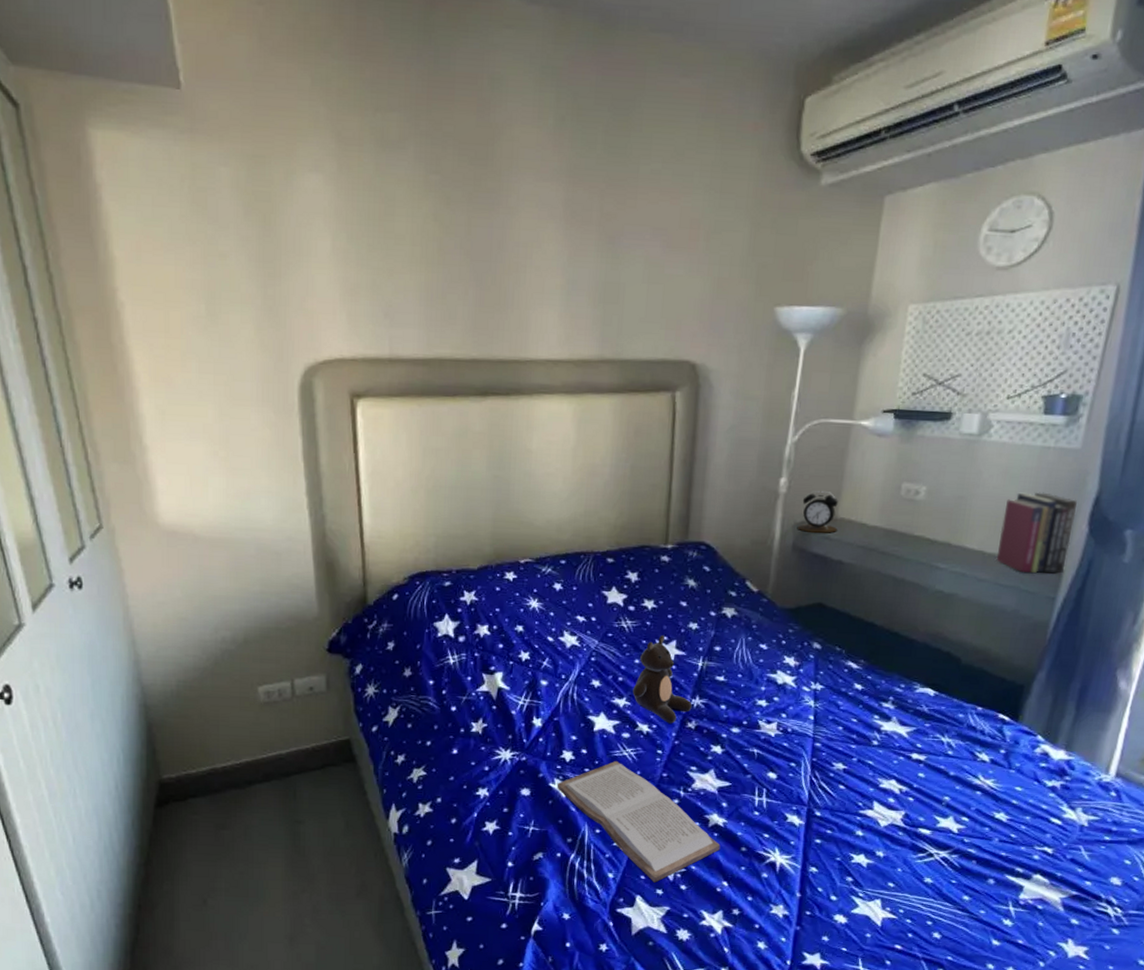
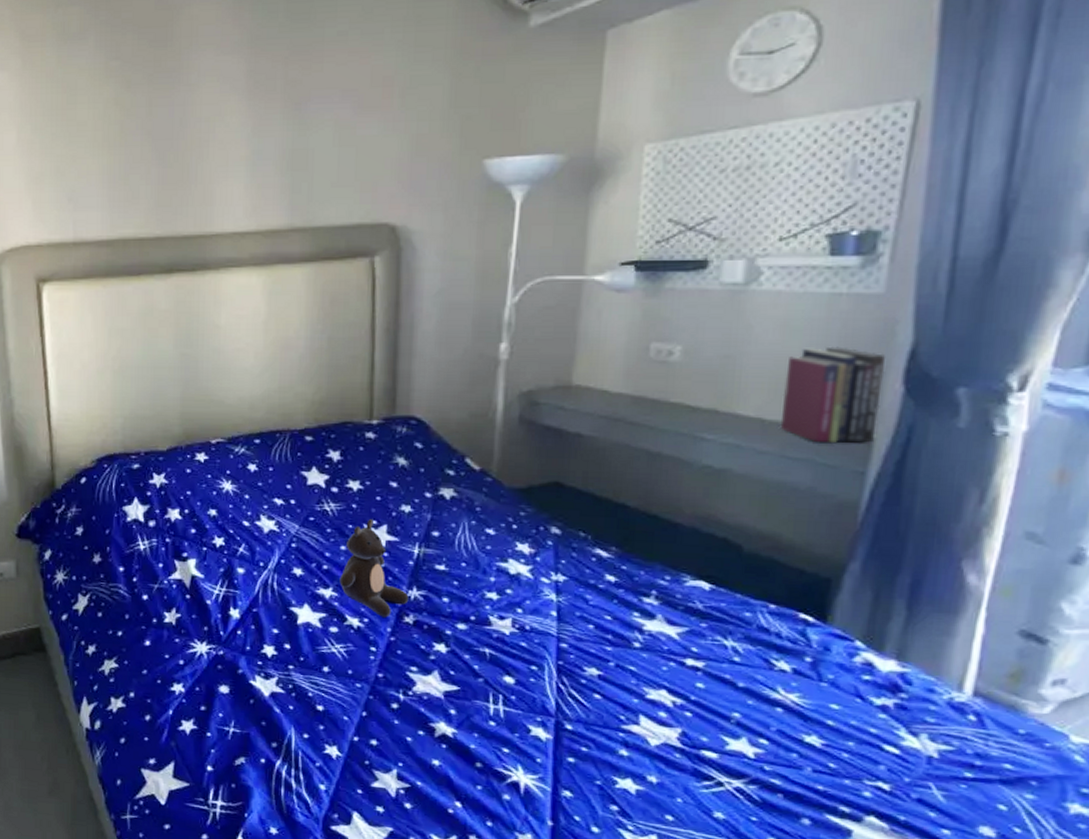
book: present [556,760,721,883] -> none [258,657,451,799]
alarm clock: present [797,490,838,533] -> none [523,355,573,403]

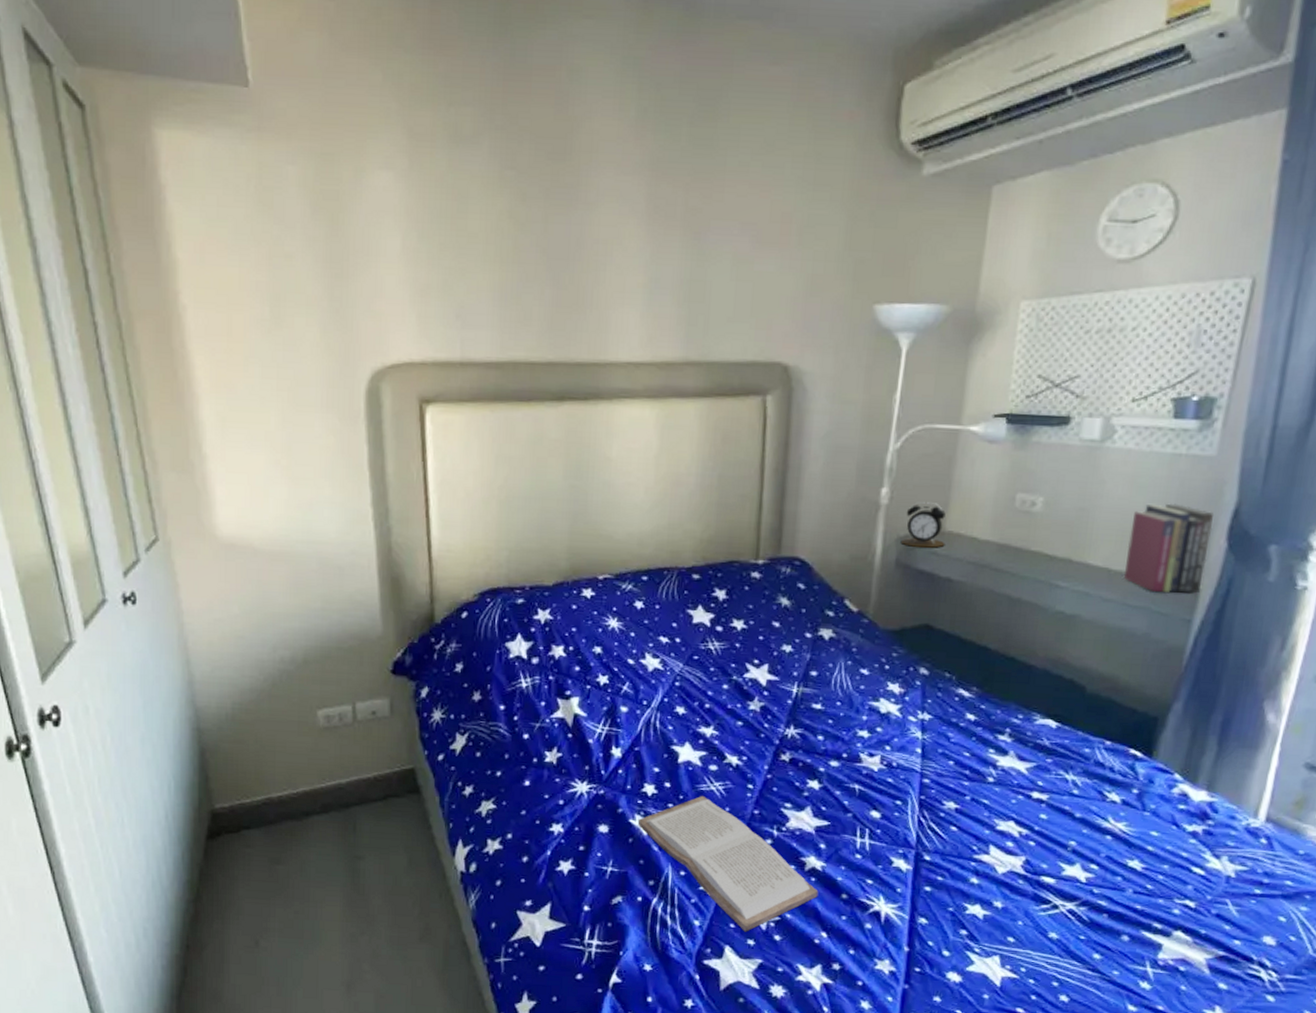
book: none [258,657,451,799] -> present [637,795,819,932]
teddy bear: present [339,519,409,618] -> none [720,659,786,756]
alarm clock: none [523,355,573,403] -> present [900,501,946,548]

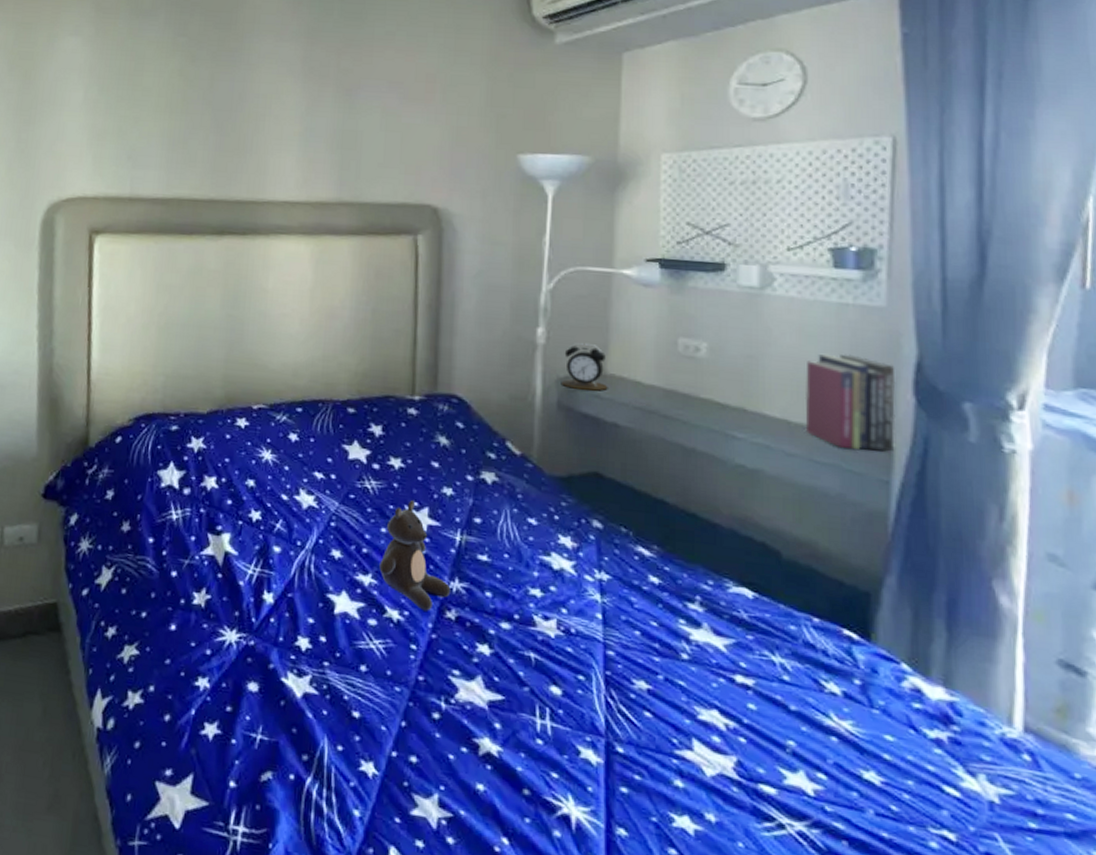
book: present [637,795,819,932] -> none [290,654,496,830]
teddy bear: none [720,659,786,756] -> present [379,500,451,611]

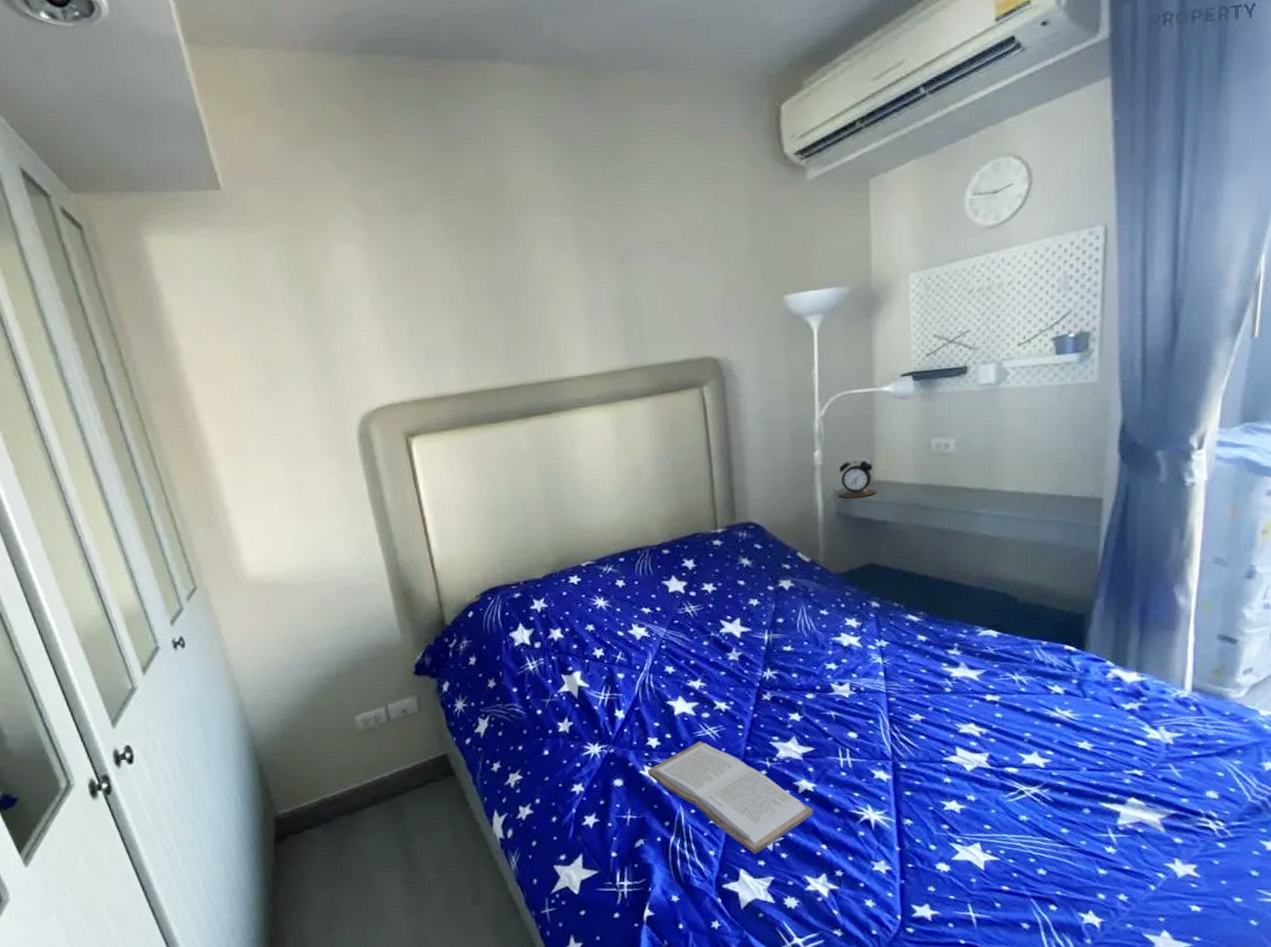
book: none [290,654,496,830] -> present [647,740,814,855]
teddy bear: present [379,500,451,611] -> none [705,615,765,698]
books: present [804,353,896,452] -> none [1034,427,1105,506]

